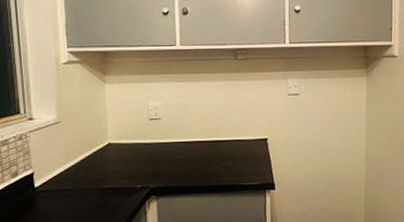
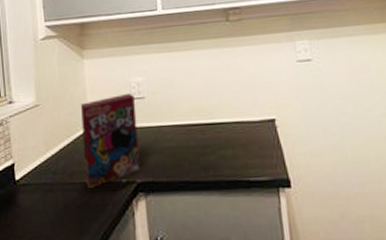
cereal box: none [100,114,153,193] -> present [80,92,140,188]

